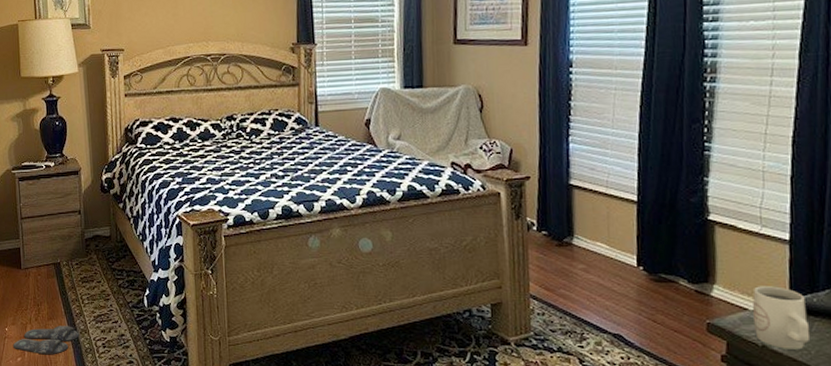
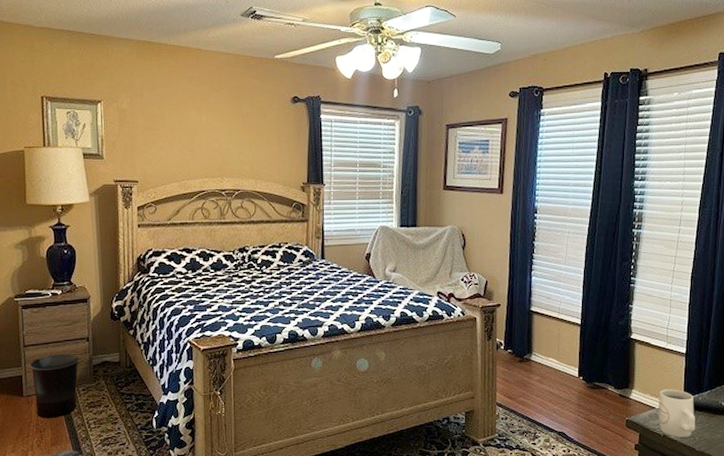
waste bin: none [27,227,72,292] -> present [30,354,79,418]

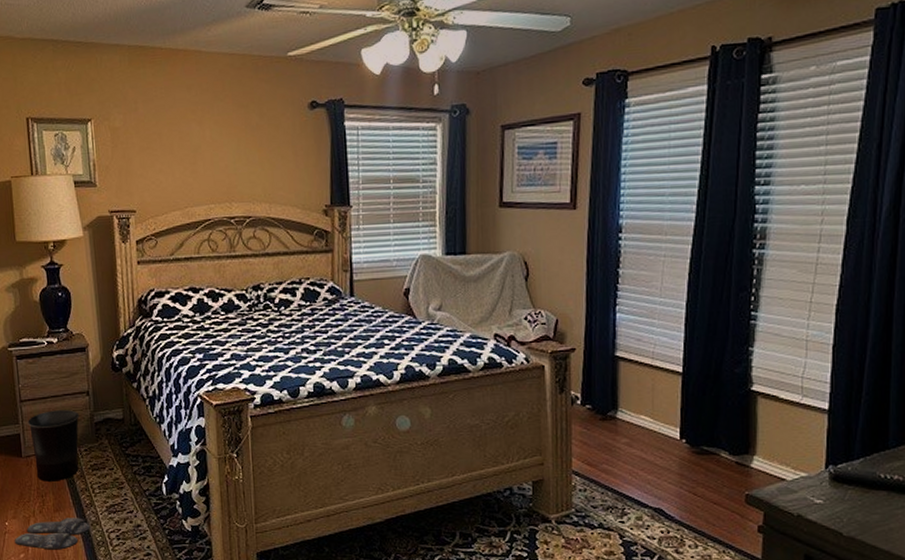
mug: present [658,389,696,437] -> none [789,456,844,518]

